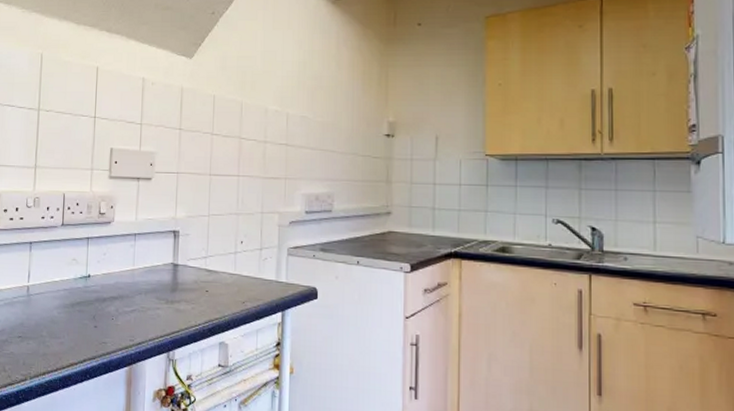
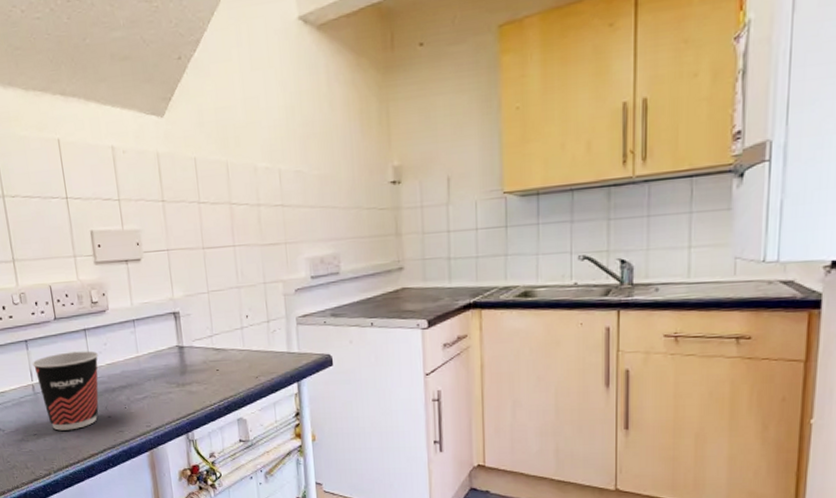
cup: none [32,258,96,336] -> present [32,351,99,431]

